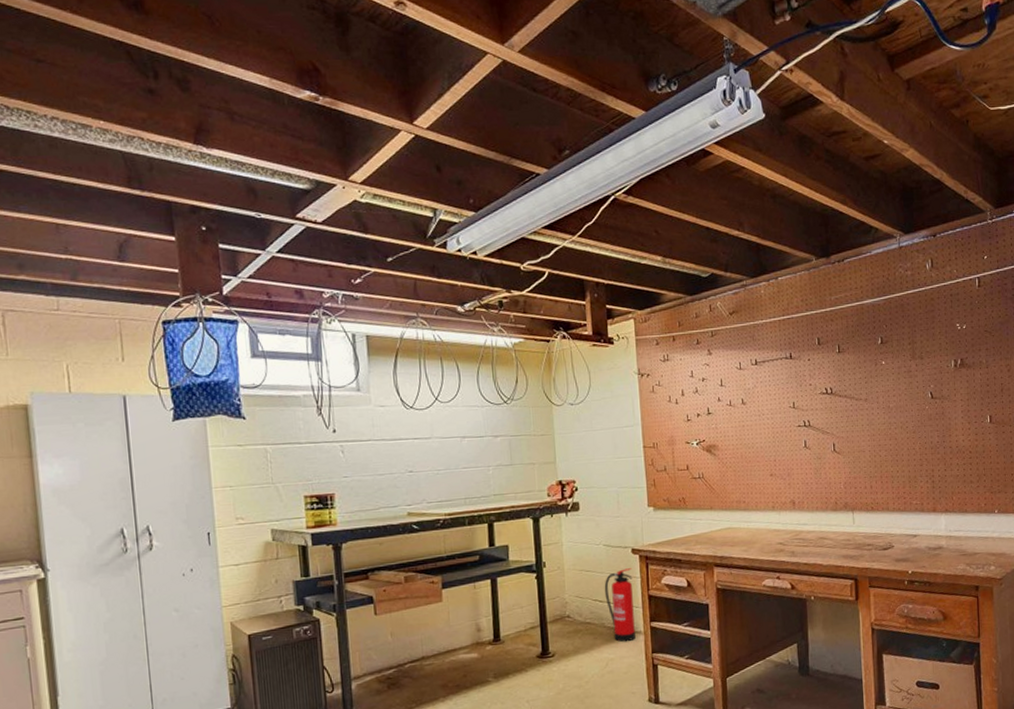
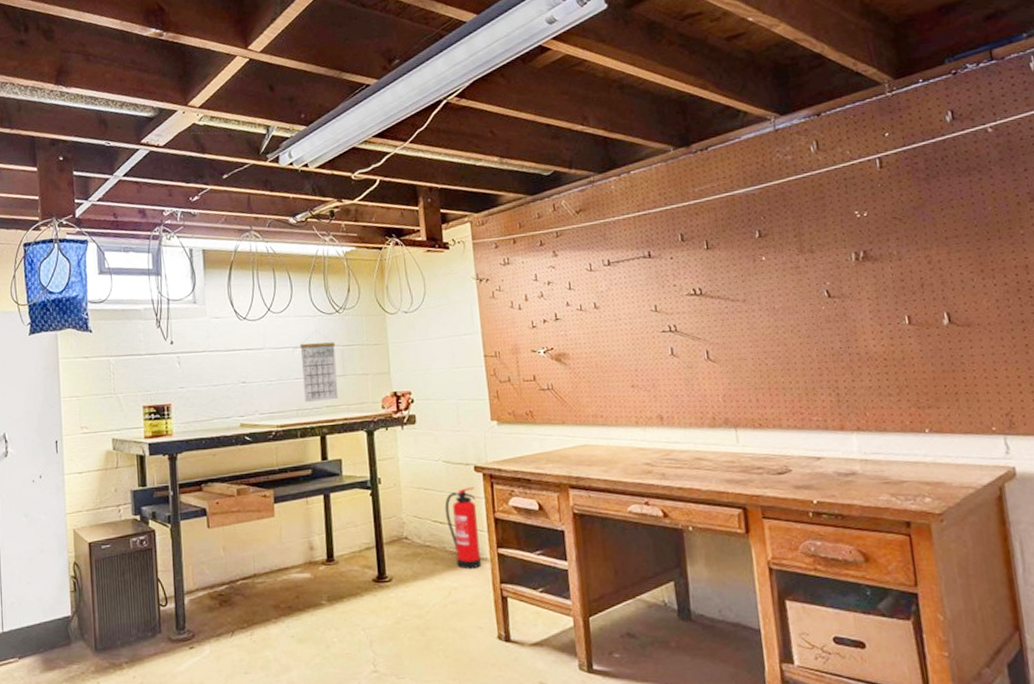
calendar: none [468,422,506,491] -> present [300,332,339,402]

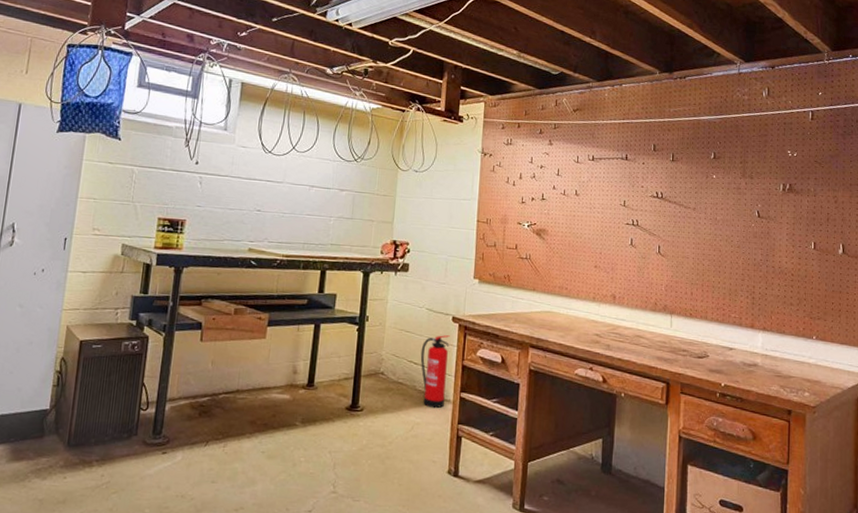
calendar: present [300,332,339,402] -> none [311,175,349,240]

